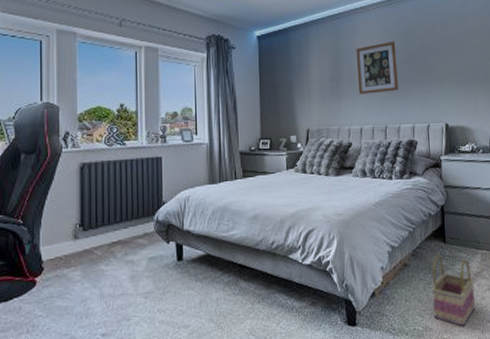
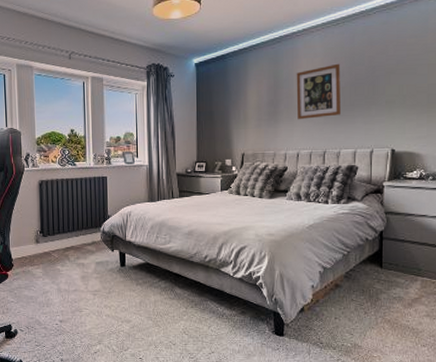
basket: present [431,254,476,327] -> none [363,278,411,348]

